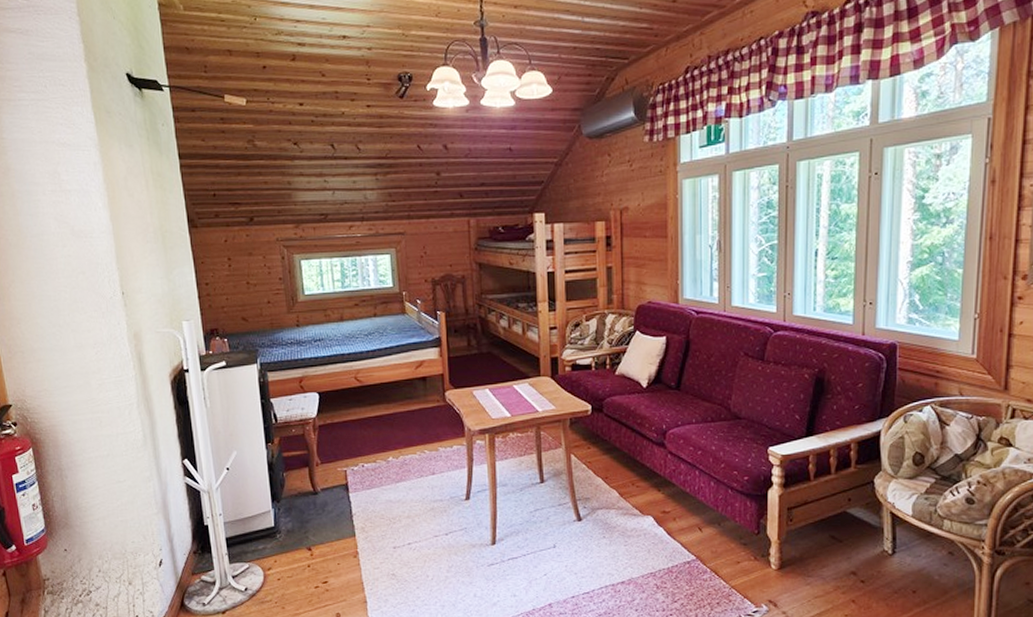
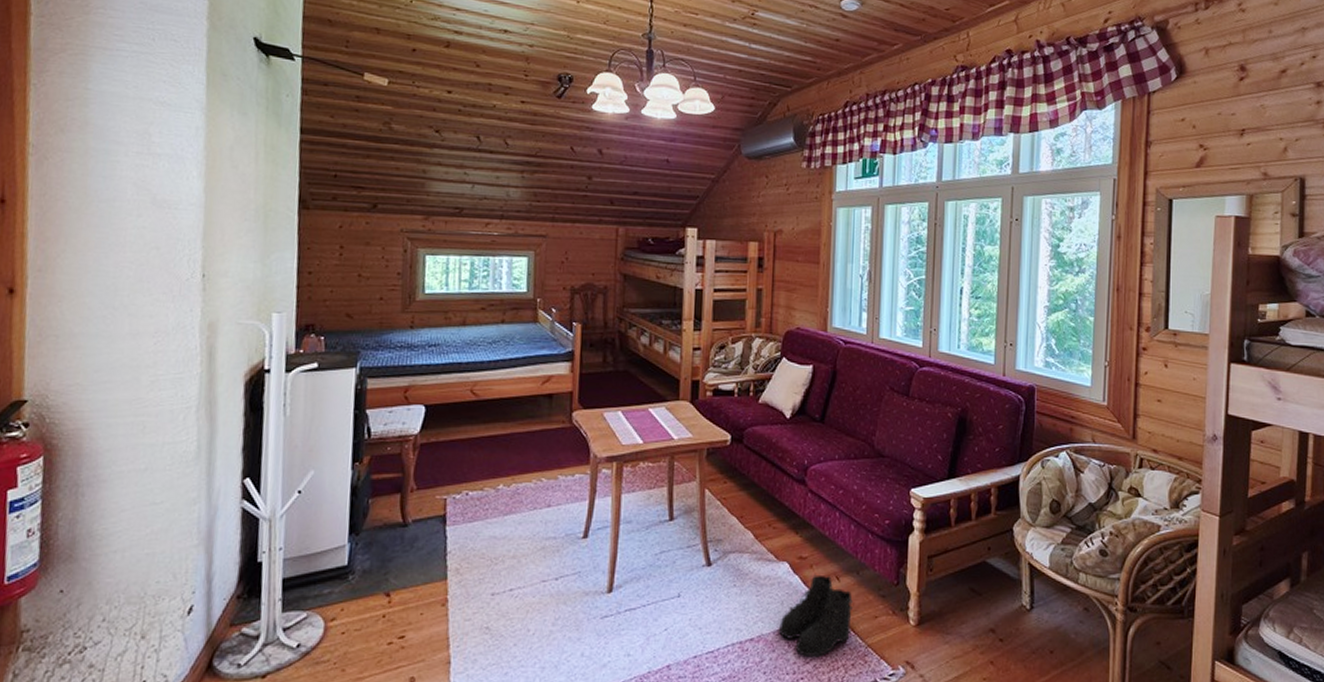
boots: none [647,526,715,597] -> present [779,574,853,658]

